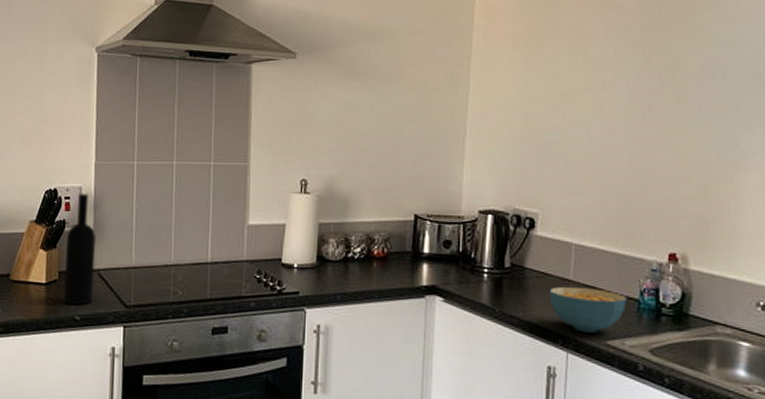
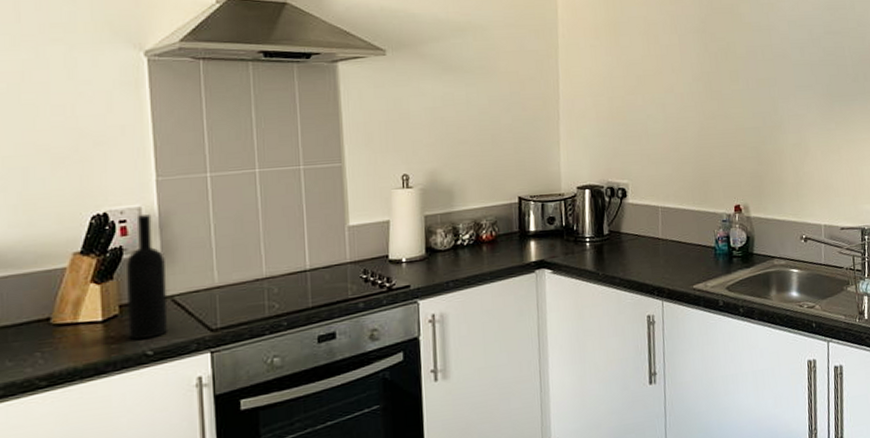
cereal bowl: present [549,286,627,333] -> none [643,242,706,282]

